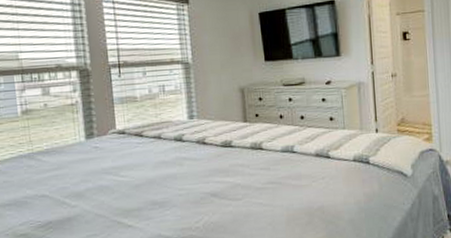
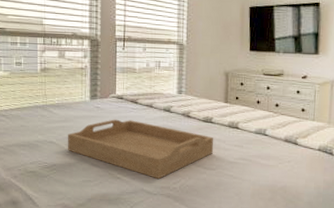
serving tray: none [63,156,238,221] -> present [68,119,214,180]

